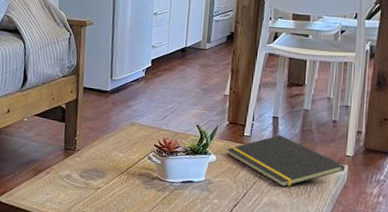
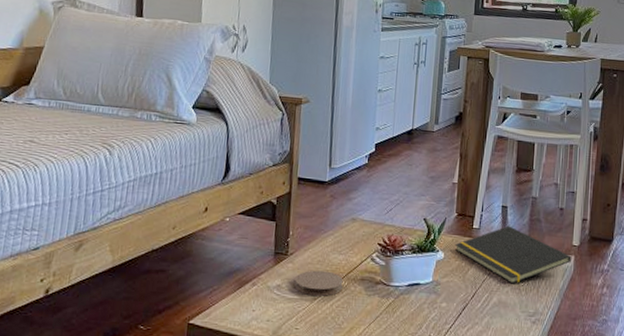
coaster: none [81,164,124,187] -> present [294,270,343,296]

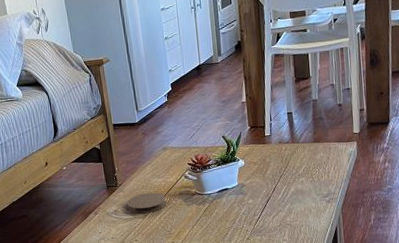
notepad: present [454,225,571,284] -> none [252,128,354,175]

